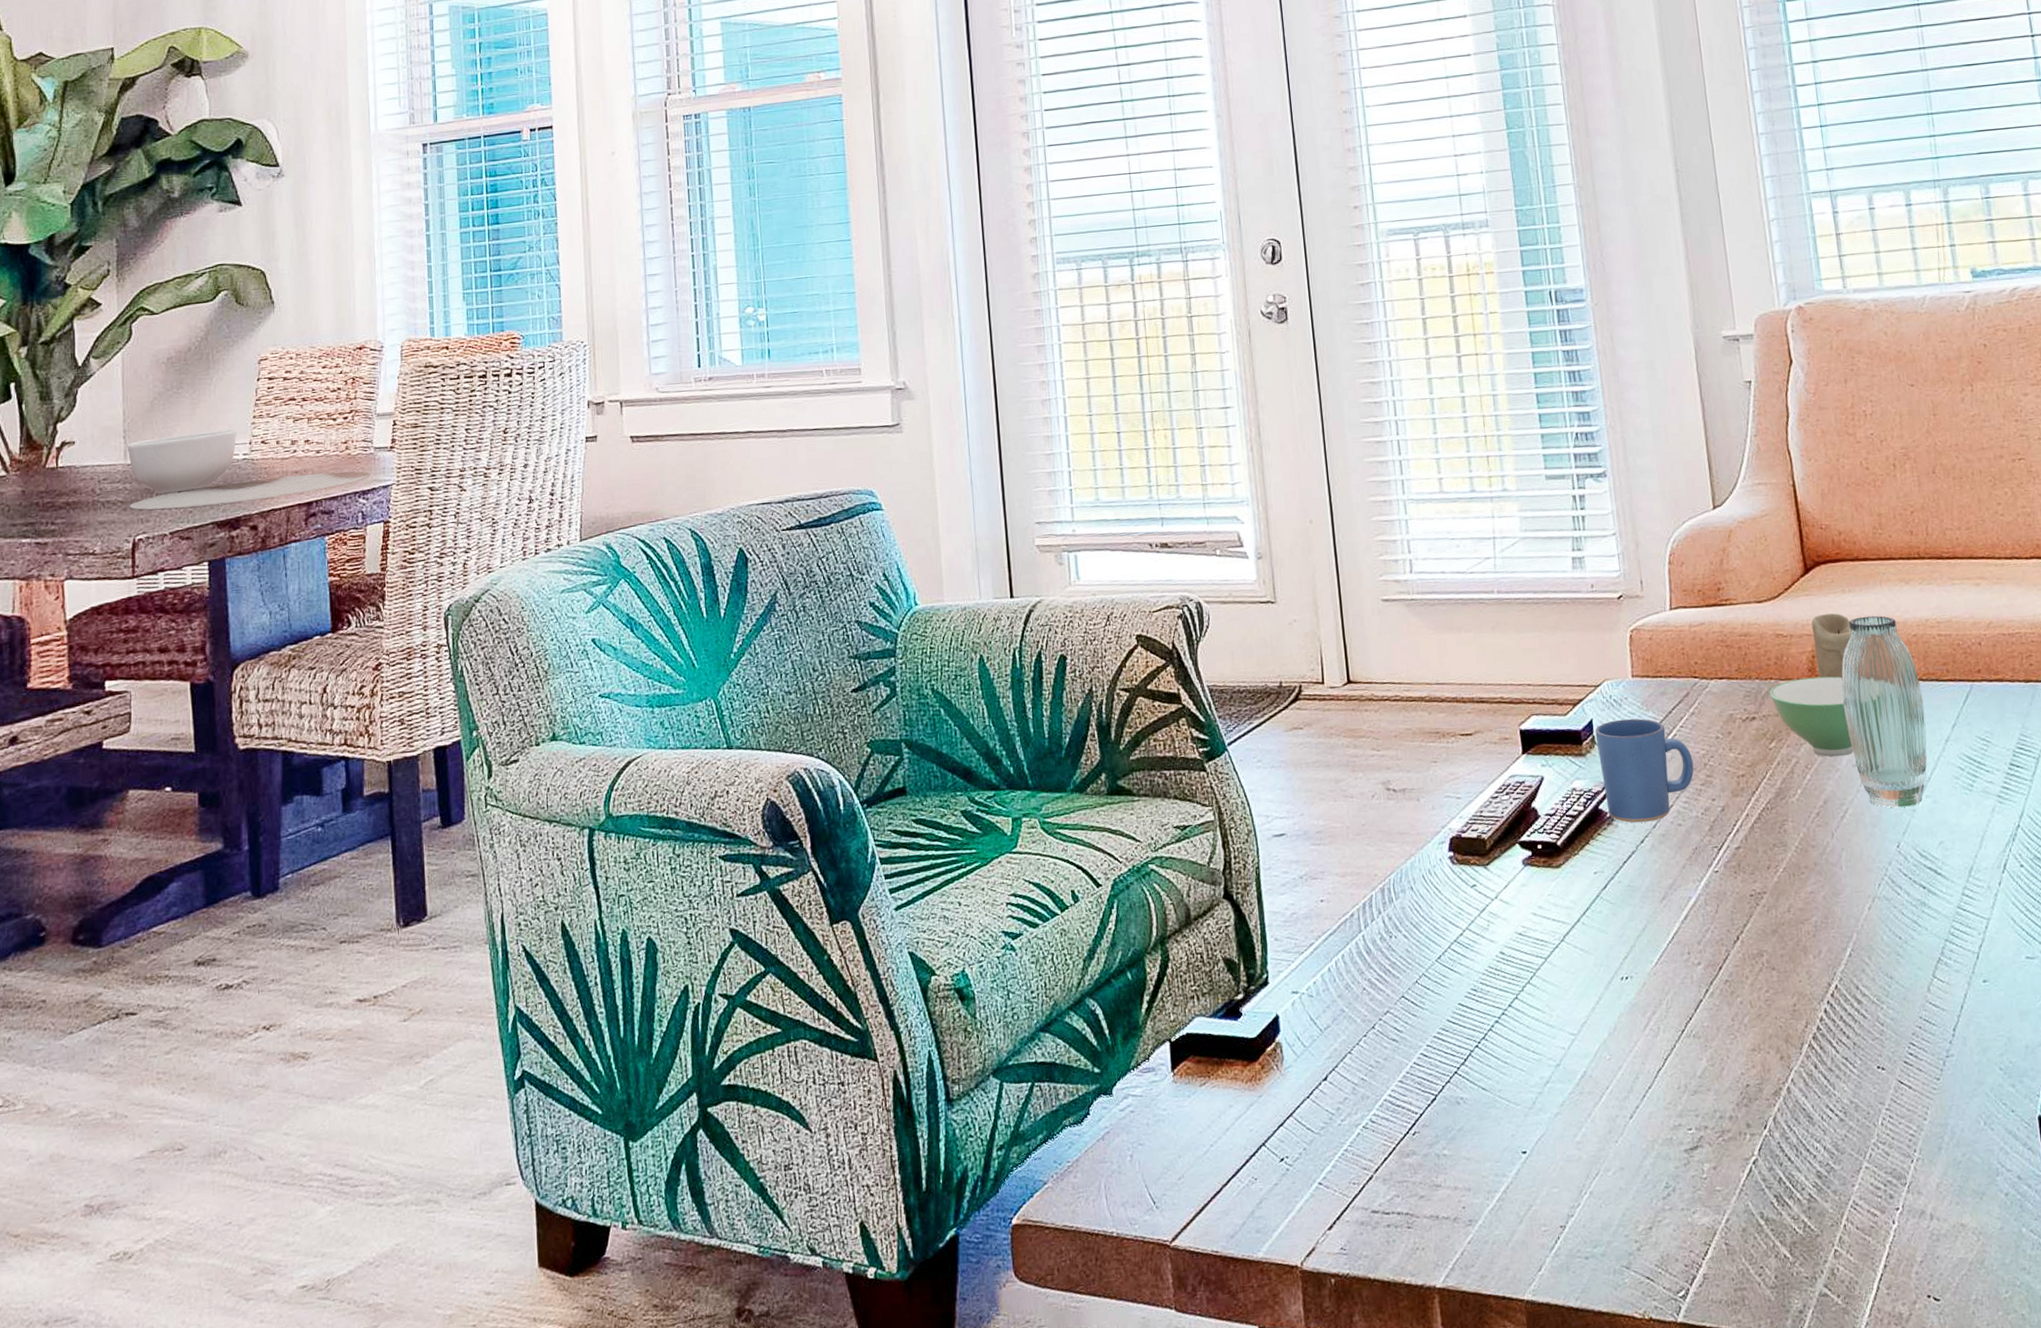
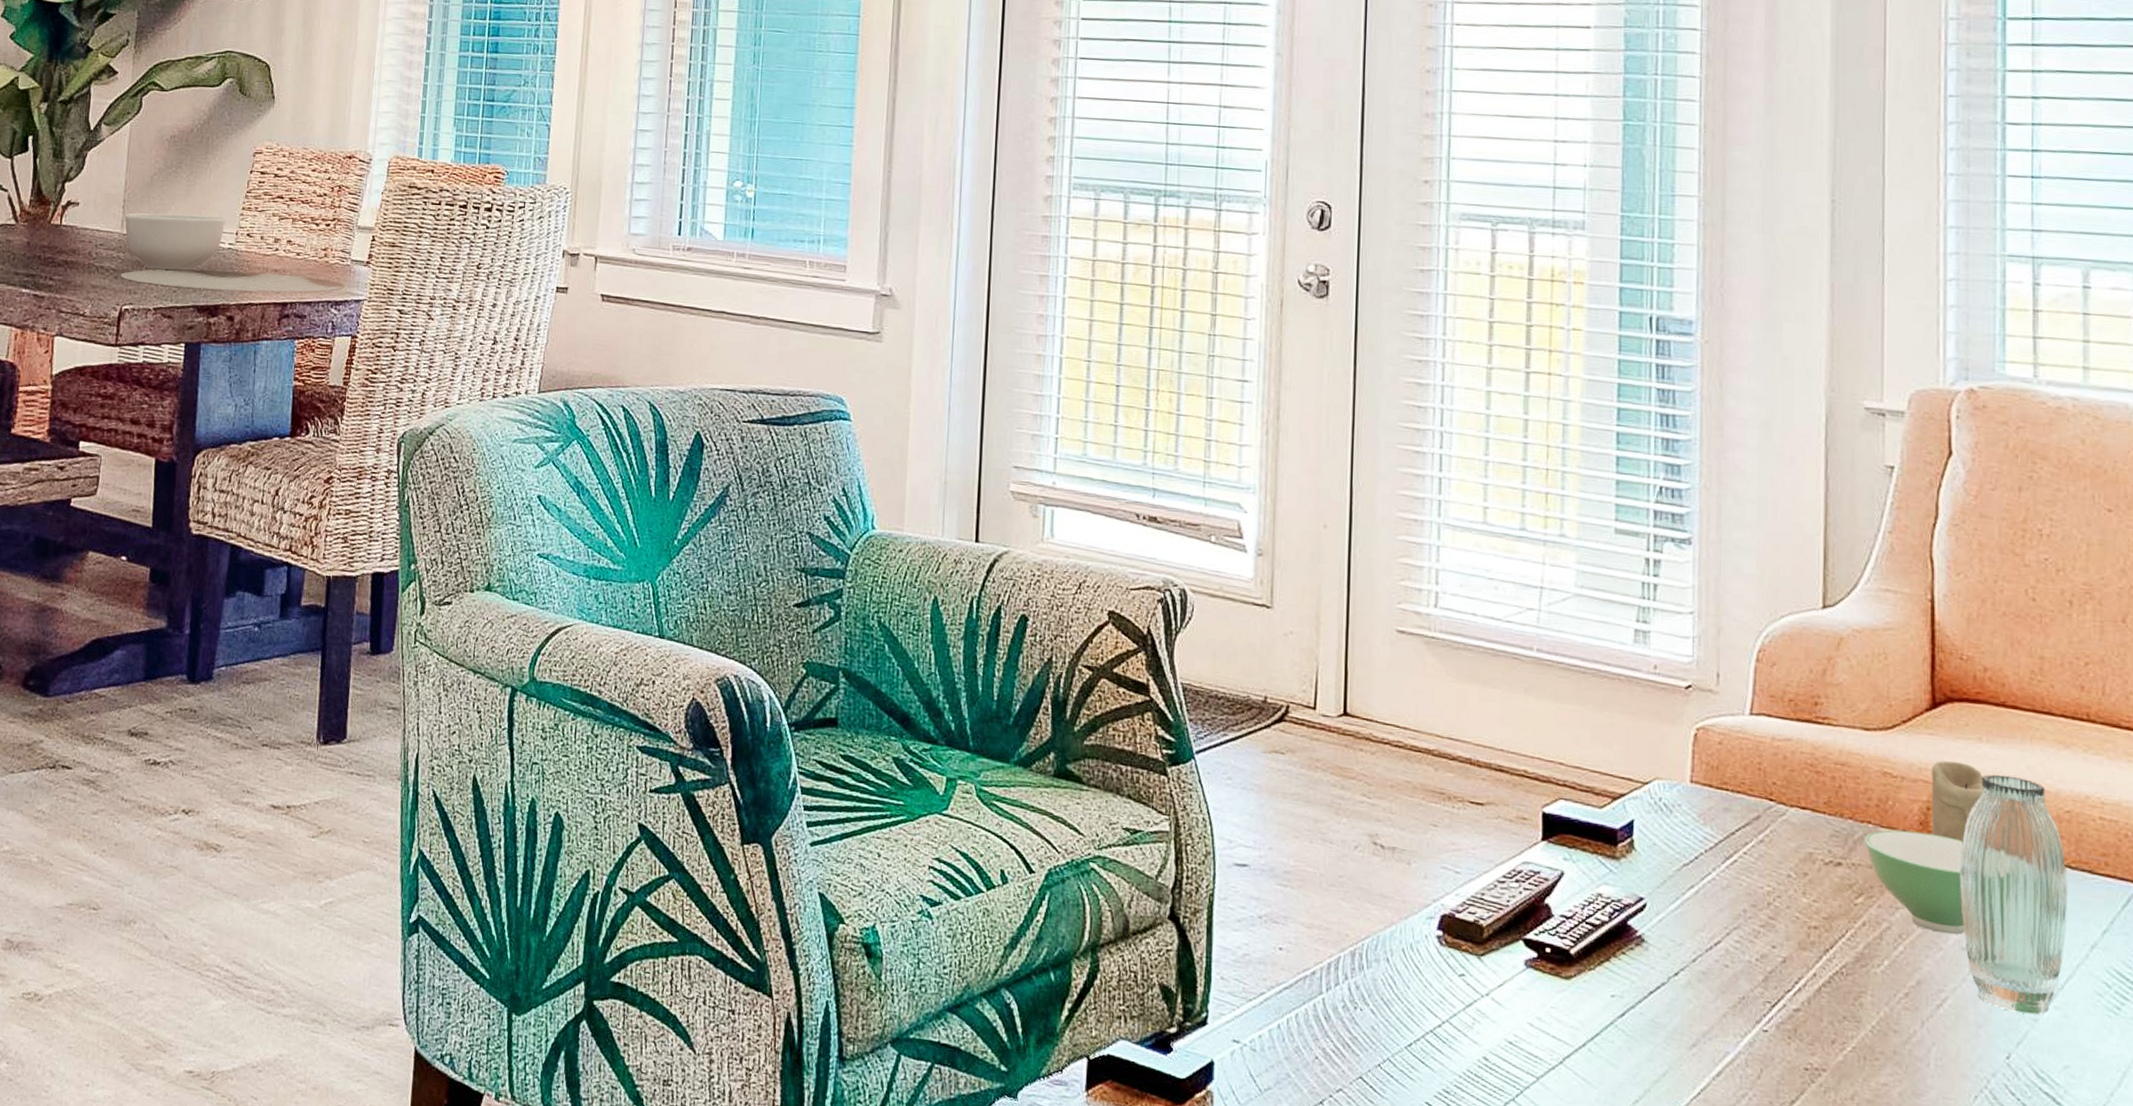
mug: present [1595,718,1694,823] -> none [1635,827,1754,955]

